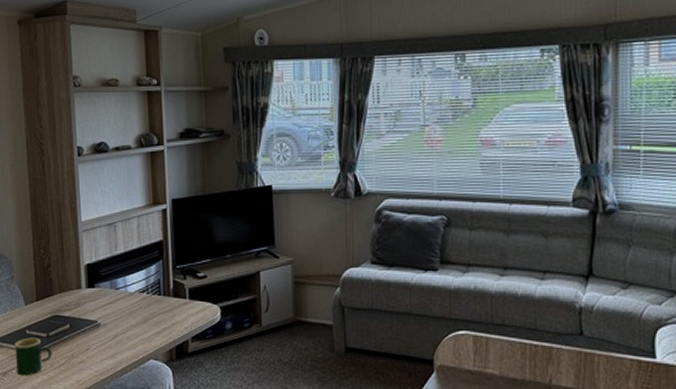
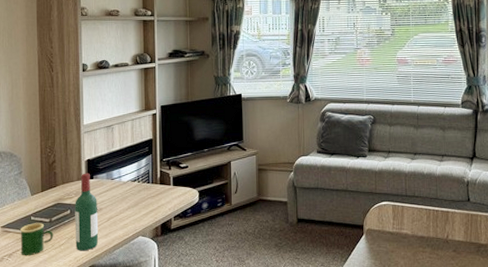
wine bottle: none [74,280,104,374] -> present [75,173,99,251]

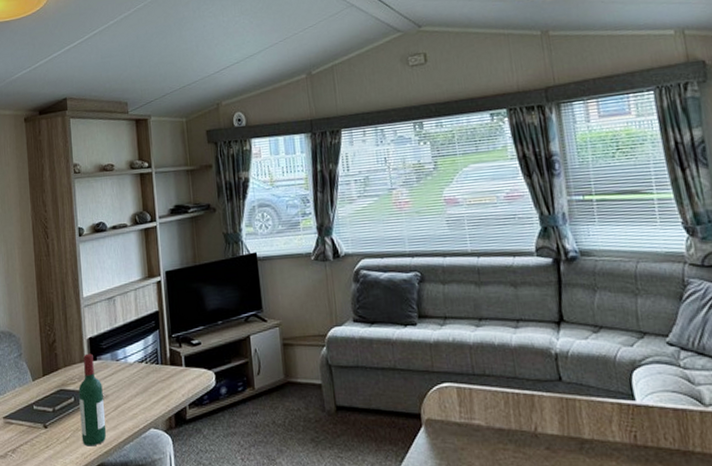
mug: present [20,223,54,256] -> none [23,413,58,452]

